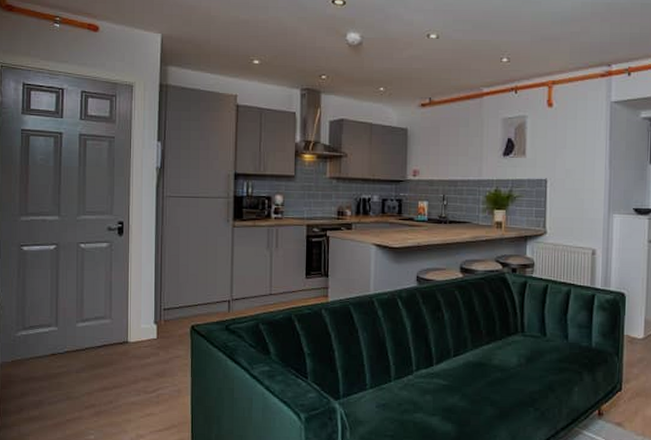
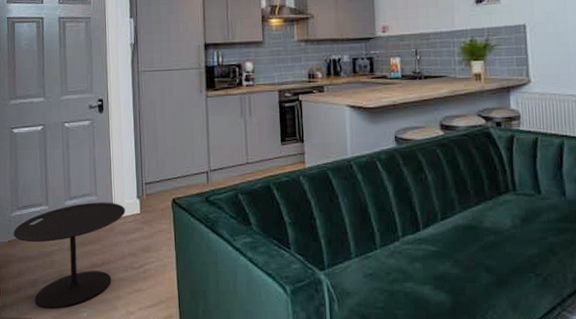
side table: none [17,325,141,431] -> present [13,202,126,309]

